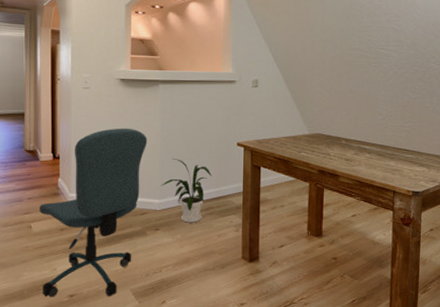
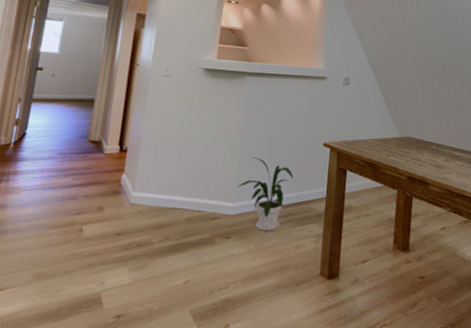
office chair: present [40,128,148,298] -> none [84,121,227,318]

